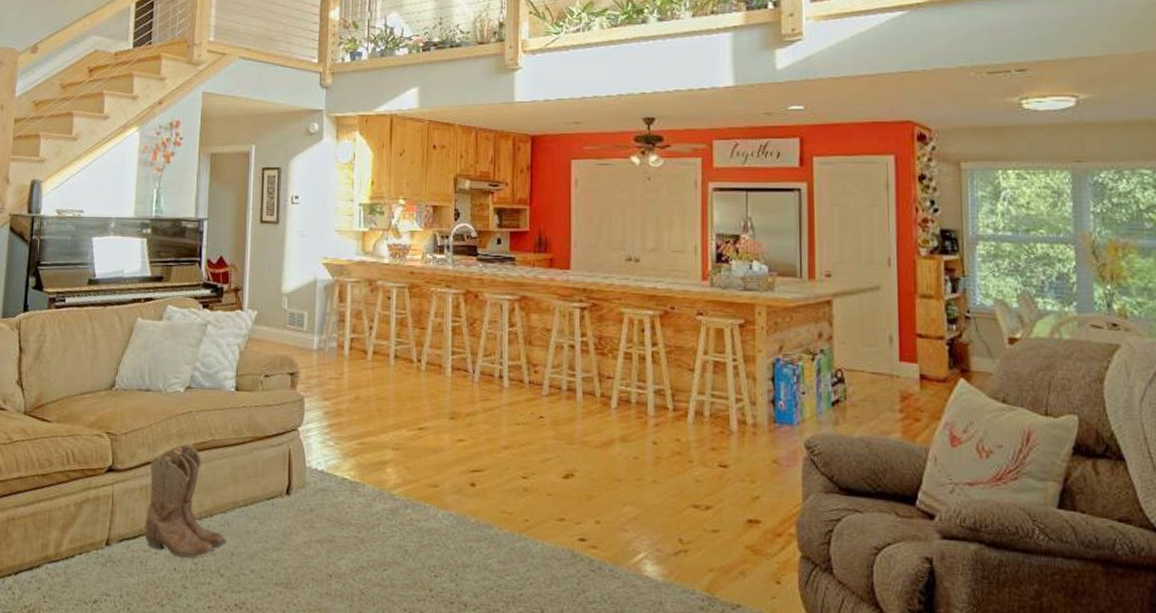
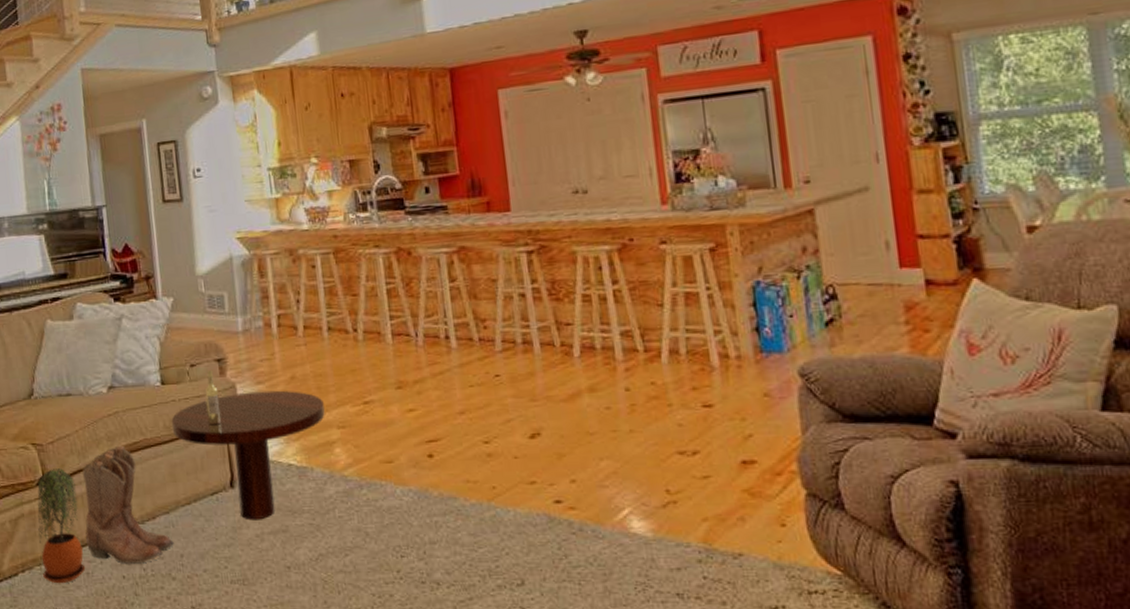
potted plant: none [99,458,142,570] -> present [37,468,85,584]
coffee table: none [240,383,382,528] -> present [171,371,325,520]

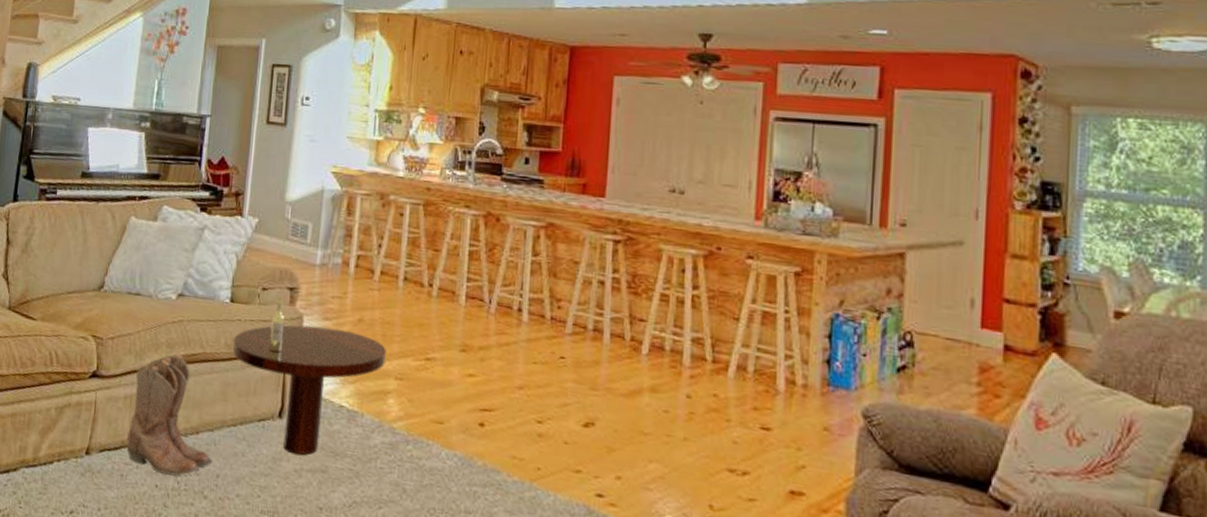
potted plant: present [37,468,85,584] -> none [77,364,127,481]

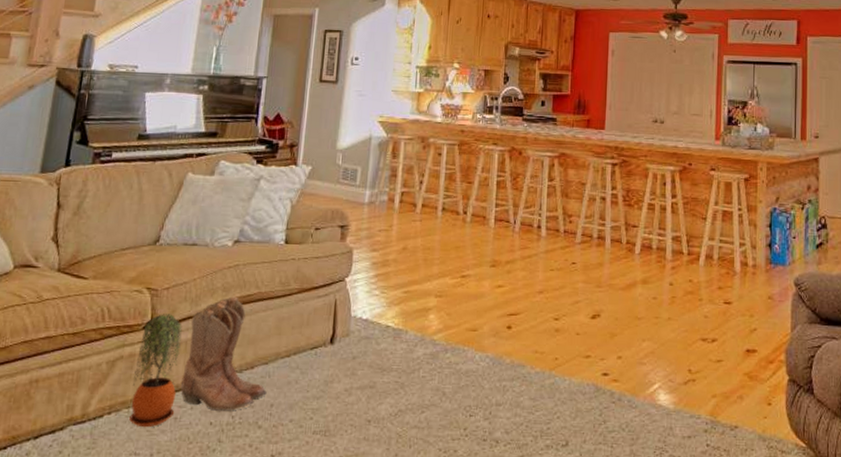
potted plant: none [77,364,127,481] -> present [129,314,182,428]
coffee table: present [232,297,386,455] -> none [286,235,427,376]

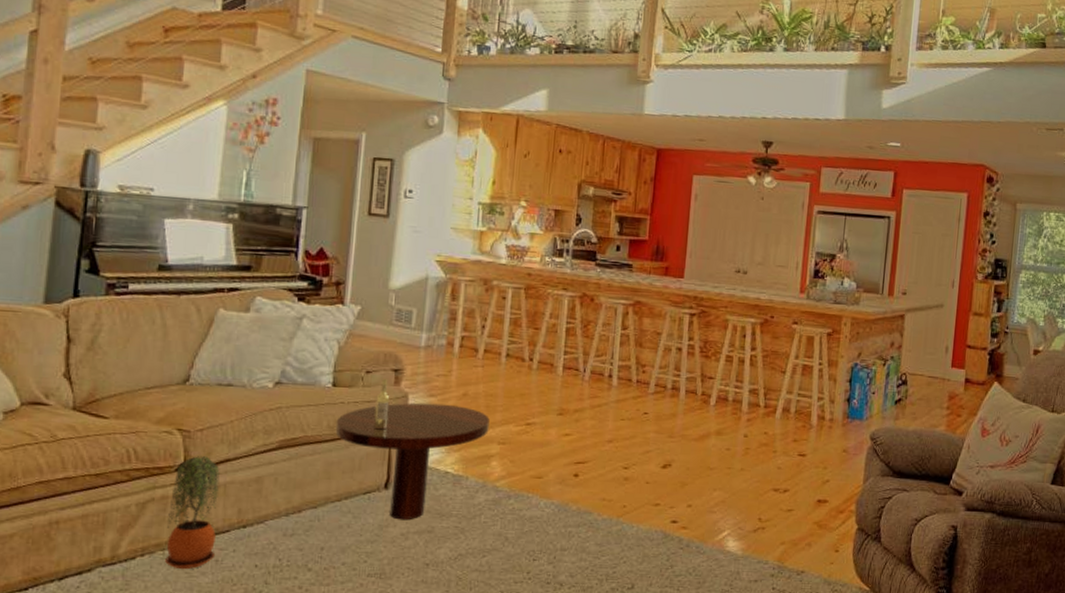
boots: present [181,296,267,411] -> none [221,439,316,554]
coffee table: none [286,235,427,376] -> present [335,379,490,520]

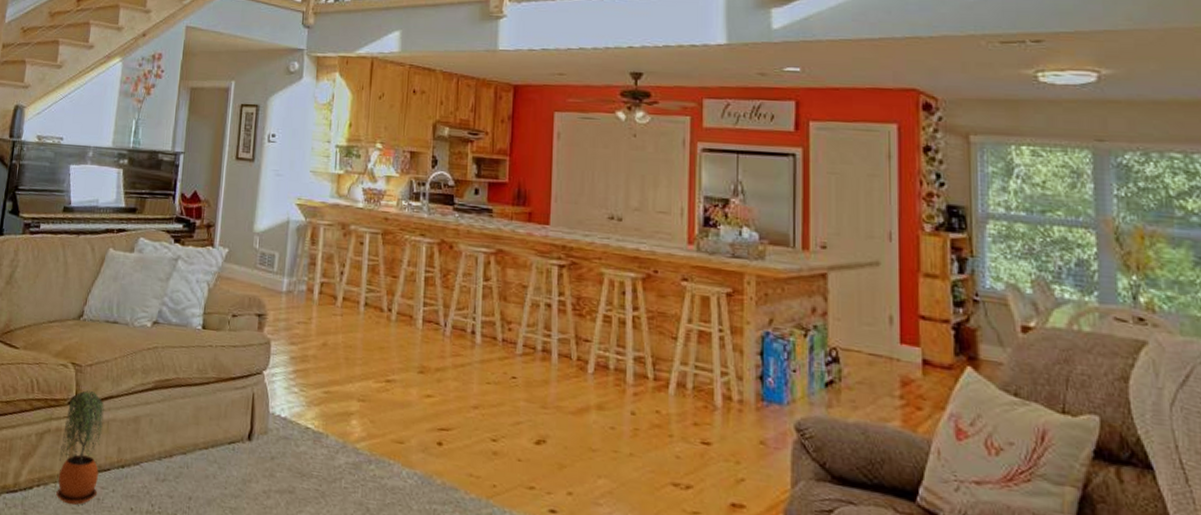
coffee table: present [335,379,490,520] -> none [204,323,349,477]

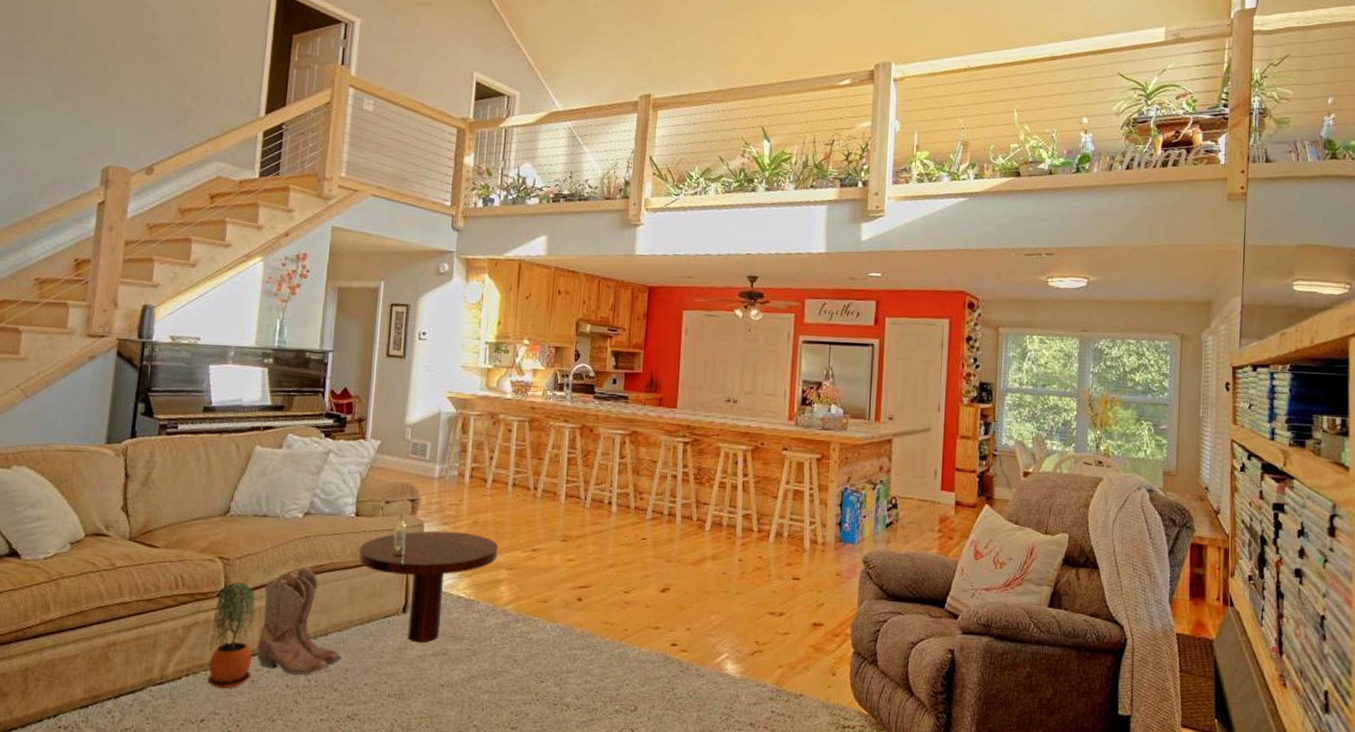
boots: none [103,379,185,500] -> present [257,566,341,675]
coffee table: none [204,323,349,477] -> present [358,509,498,643]

